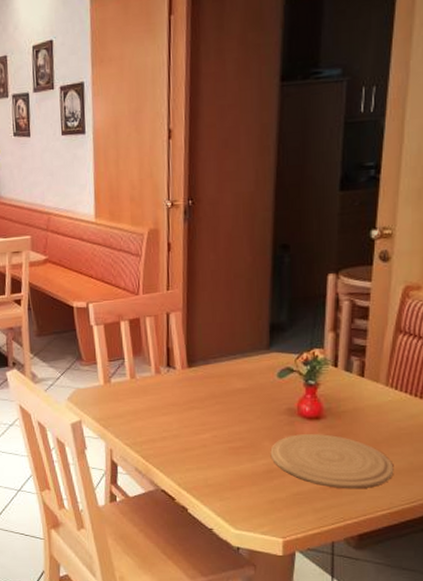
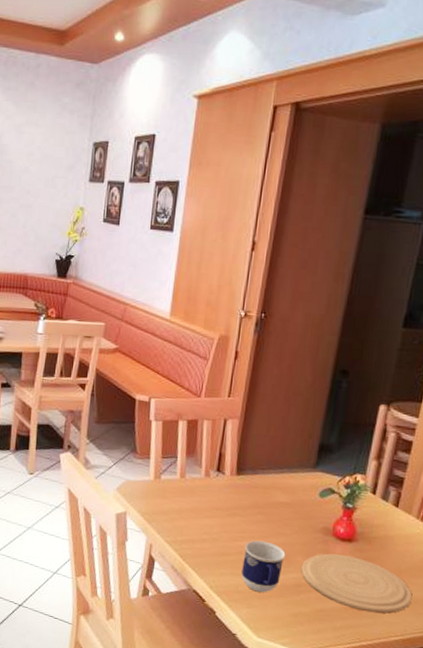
cup: none [207,430,252,483] -> present [241,540,286,593]

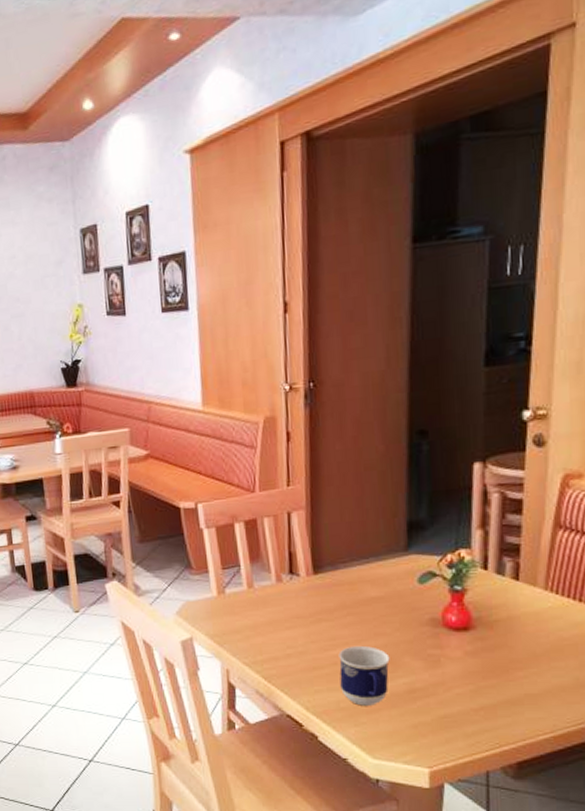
plate: present [301,553,413,614] -> none [411,647,557,710]

